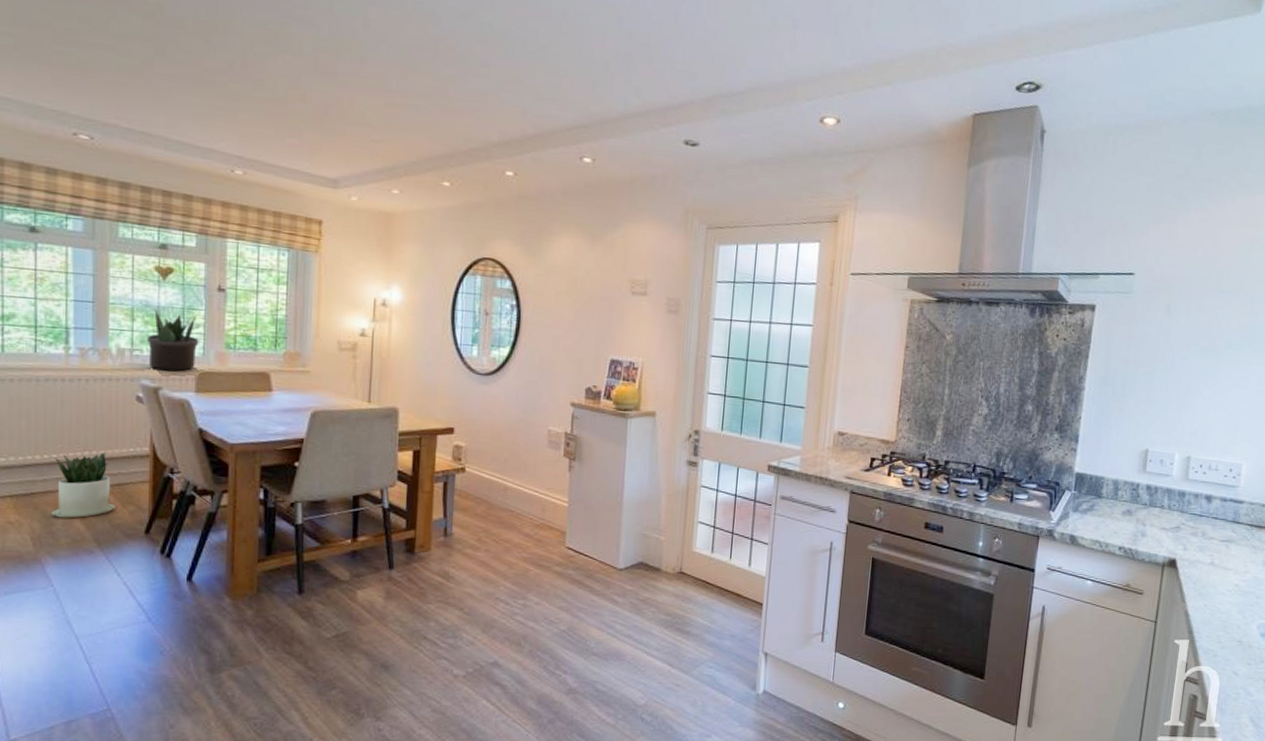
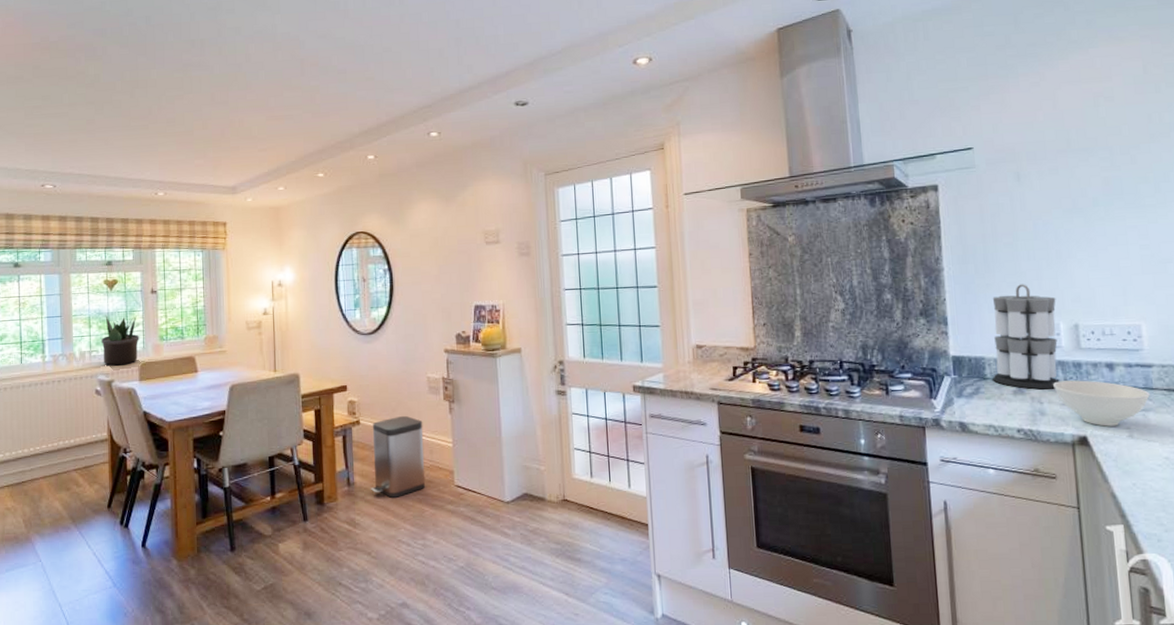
planter: present [52,453,115,519] -> none [38,441,84,501]
pedal bin: none [469,467,538,554] -> present [370,415,426,498]
spice rack: none [1107,412,1177,514] -> present [992,284,1060,390]
bowl: none [1157,507,1236,553] -> present [1052,380,1150,427]

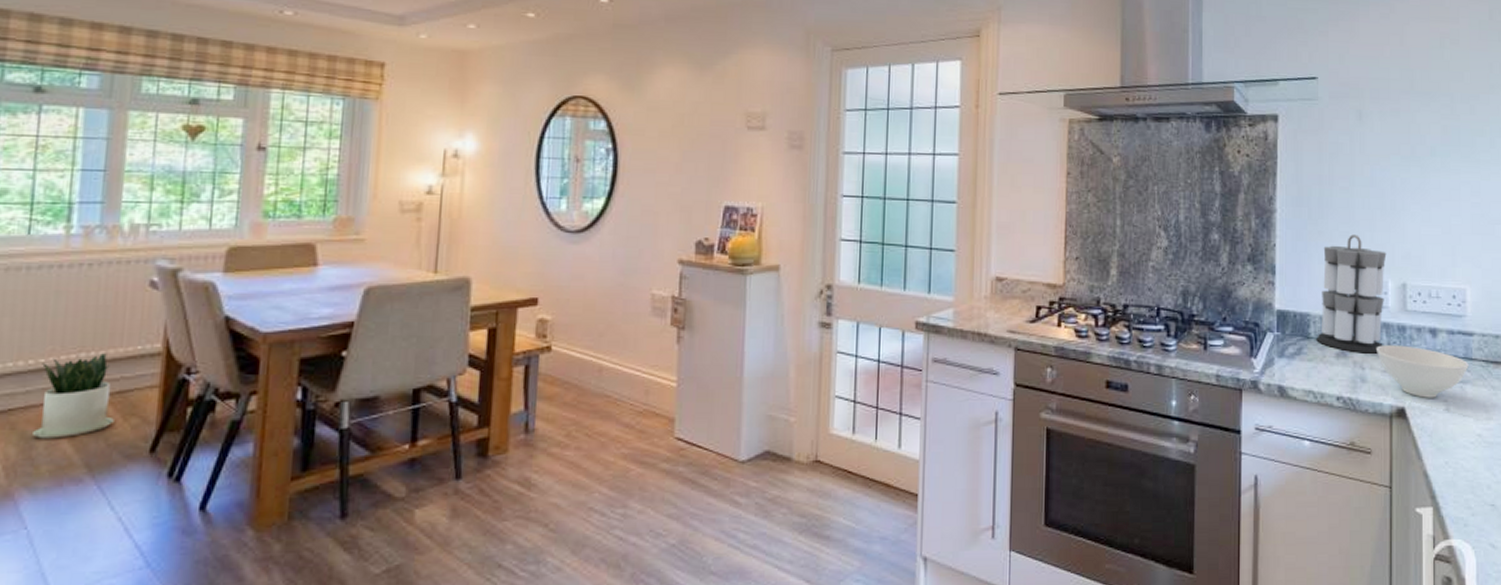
planter: none [38,441,84,501] -> present [33,353,114,439]
planter: present [101,315,140,366] -> none [167,174,231,249]
pedal bin: present [370,415,426,498] -> none [556,342,640,451]

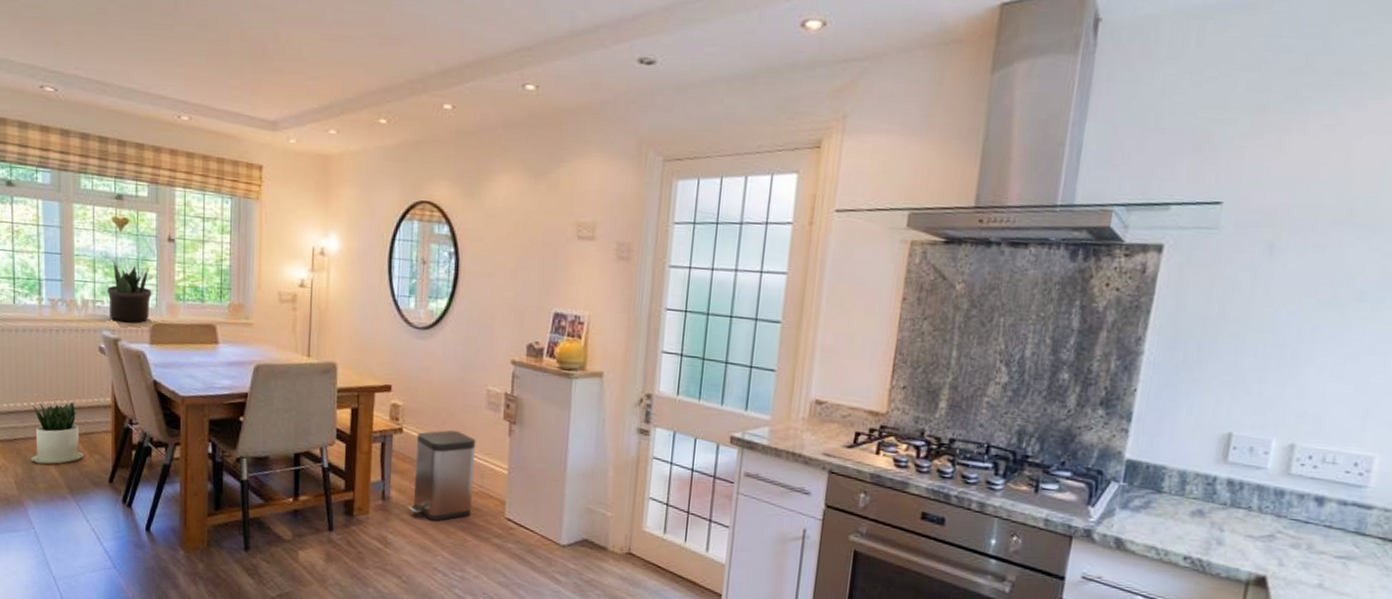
planter: none [167,174,231,249] -> present [107,259,152,323]
pedal bin: none [556,342,640,451] -> present [407,429,476,521]
spice rack: present [1316,234,1387,354] -> none [1169,385,1276,517]
bowl: present [1375,345,1469,398] -> none [1241,508,1360,571]

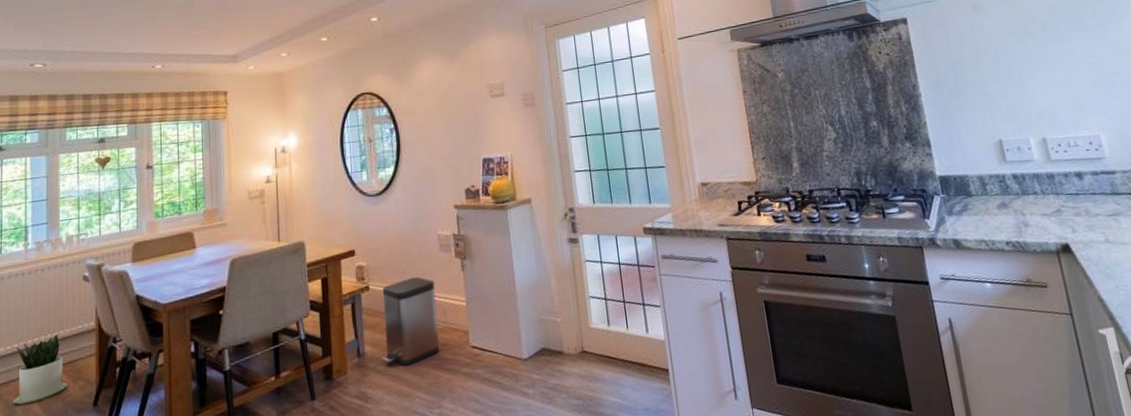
planter: present [107,259,152,323] -> none [91,194,133,249]

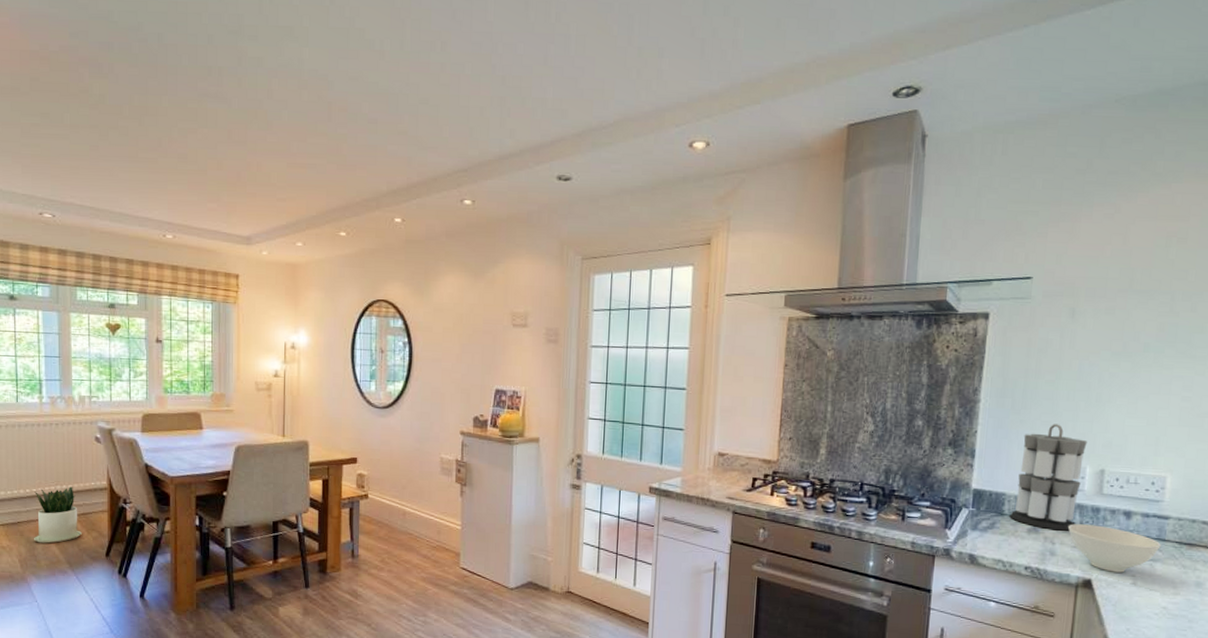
pedal bin: present [381,276,440,366] -> none [374,493,433,574]
spice rack: none [967,104,1037,203] -> present [1010,424,1088,531]
bowl: none [1031,190,1118,233] -> present [1067,524,1161,573]

